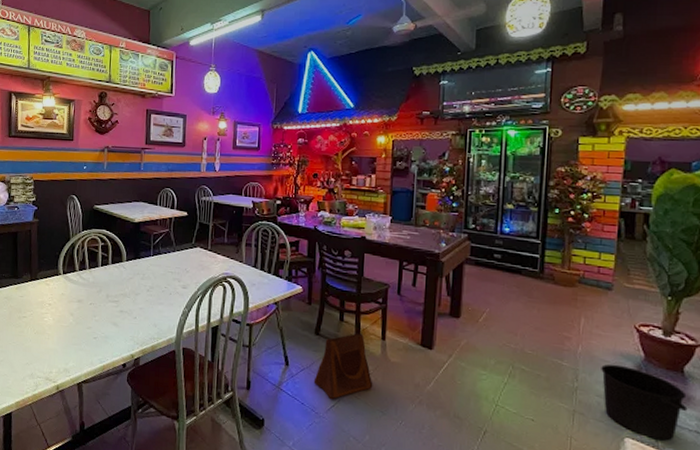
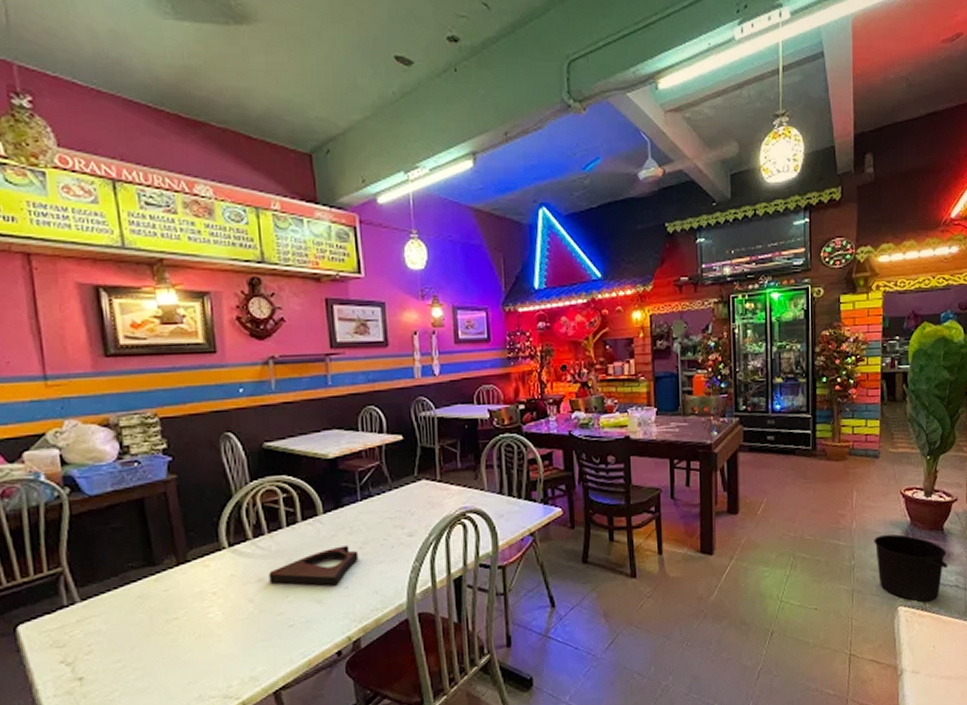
napkin holder: none [85,286,146,315] -> present [268,545,359,587]
shopping bag: present [313,333,373,400] -> none [586,551,654,636]

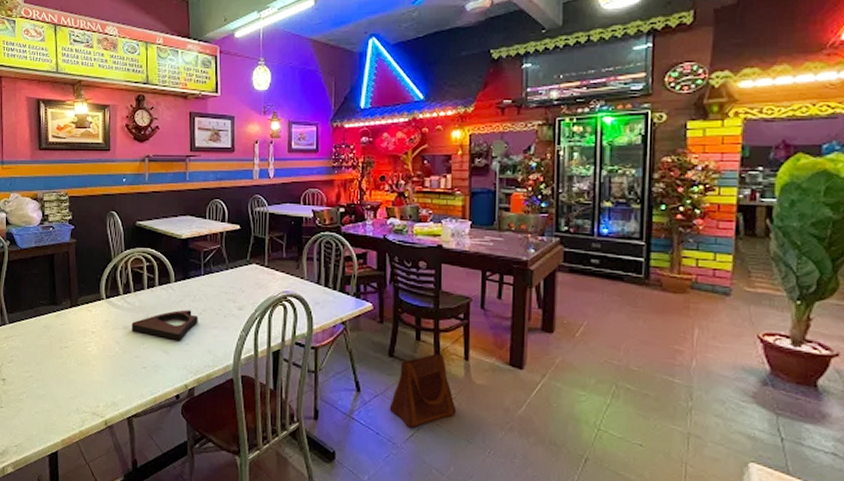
shopping bag: none [586,551,654,636] -> present [389,353,457,429]
bucket: present [874,534,948,602] -> none [719,379,823,465]

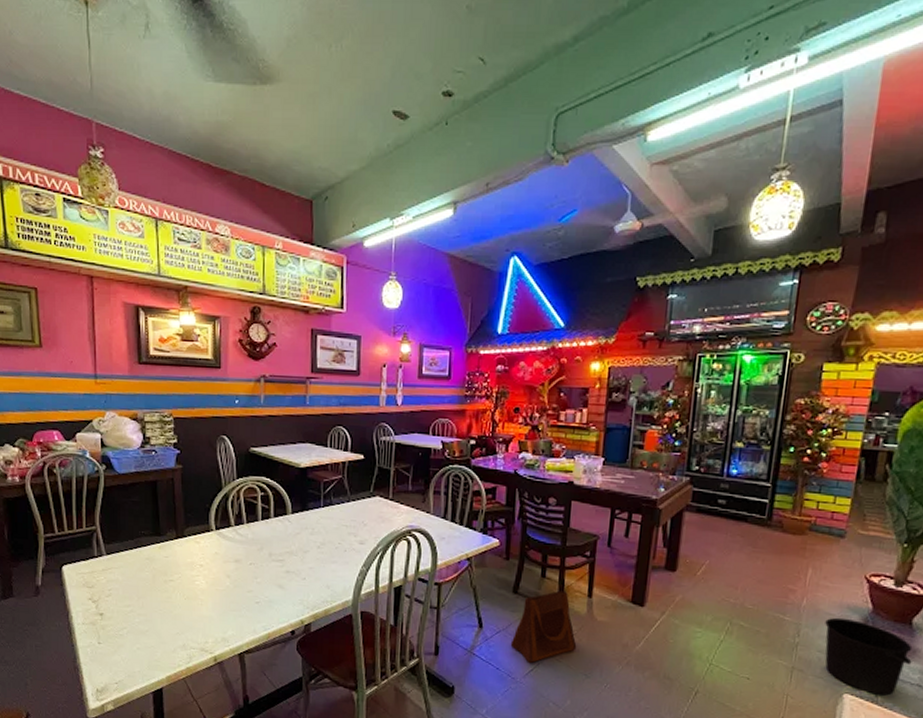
napkin holder: present [131,310,198,341] -> none [244,543,317,576]
bucket: none [719,379,823,465] -> present [825,617,913,696]

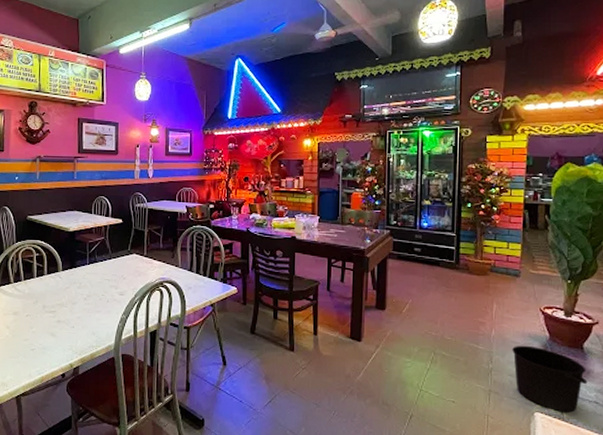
shopping bag: present [510,590,577,664] -> none [250,330,307,396]

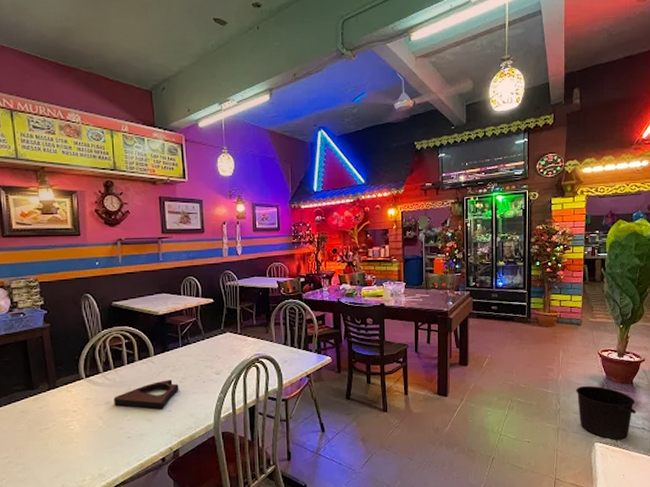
napkin holder: none [21,296,84,325] -> present [114,379,179,410]

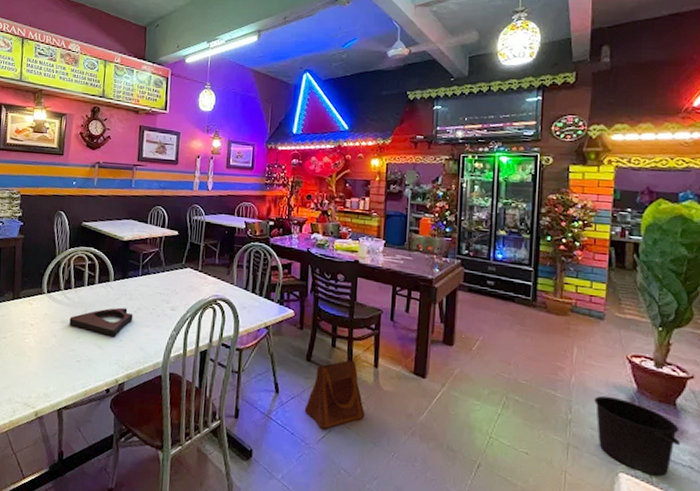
shopping bag: none [348,392,400,456] -> present [304,359,365,430]

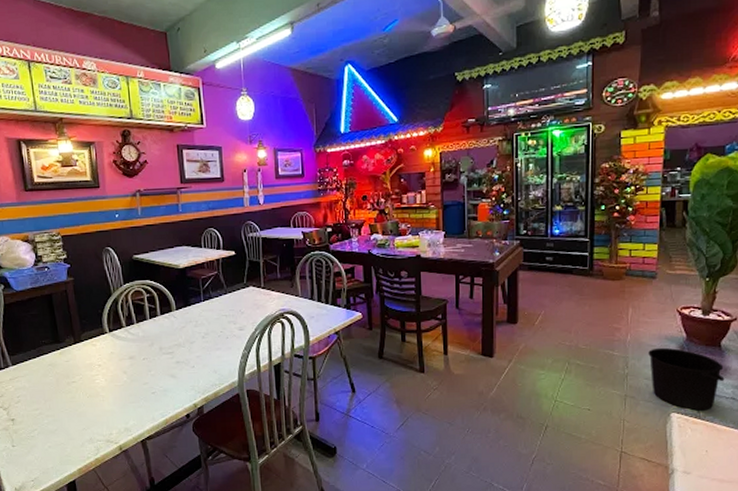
napkin holder: present [69,307,133,338] -> none [137,335,202,365]
shopping bag: present [304,359,365,430] -> none [381,351,439,419]

